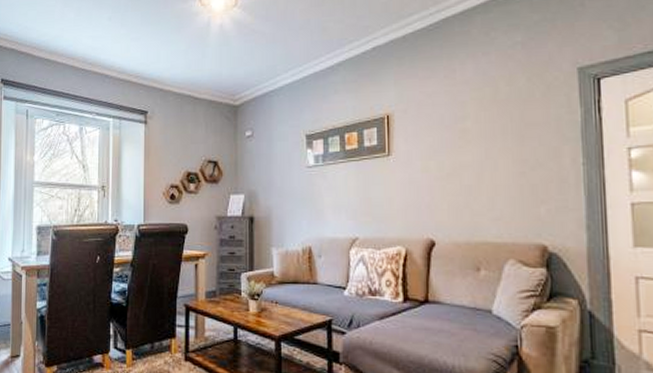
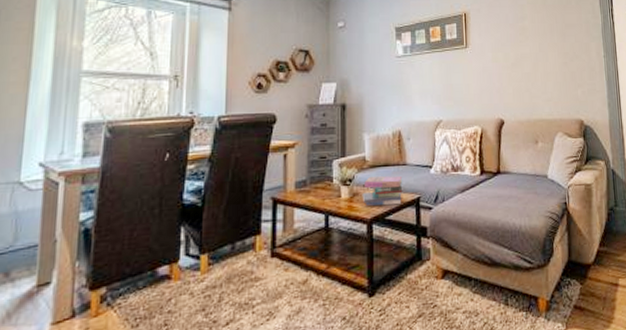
books: none [270,294,313,325] -> present [362,175,403,206]

